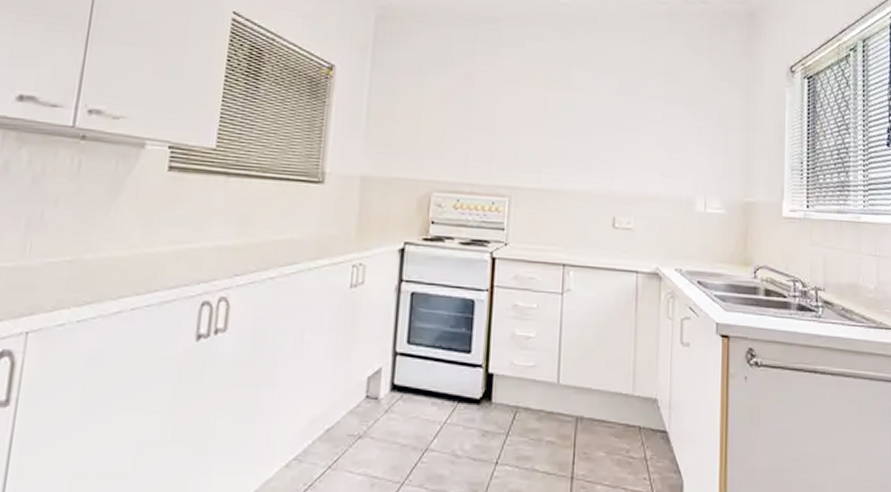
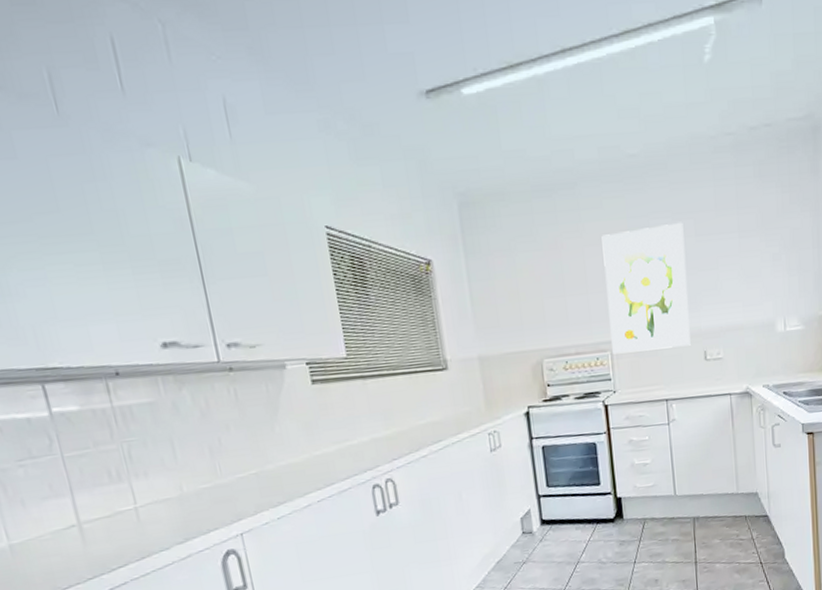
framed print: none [511,74,606,208] -> present [601,222,691,355]

